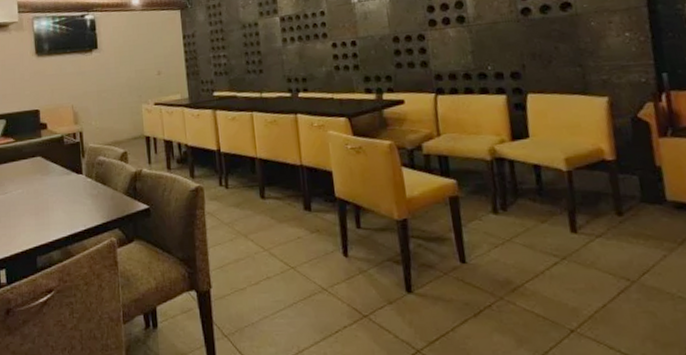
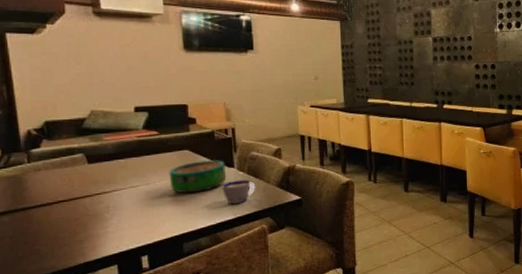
decorative bowl: none [24,165,76,203] -> present [169,159,227,194]
cup: none [72,187,104,215] -> present [222,179,256,205]

